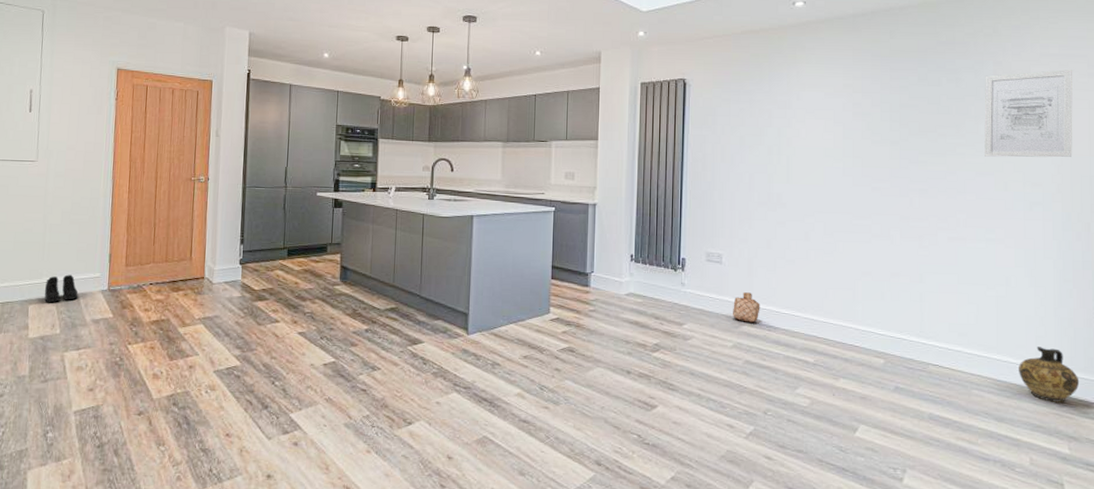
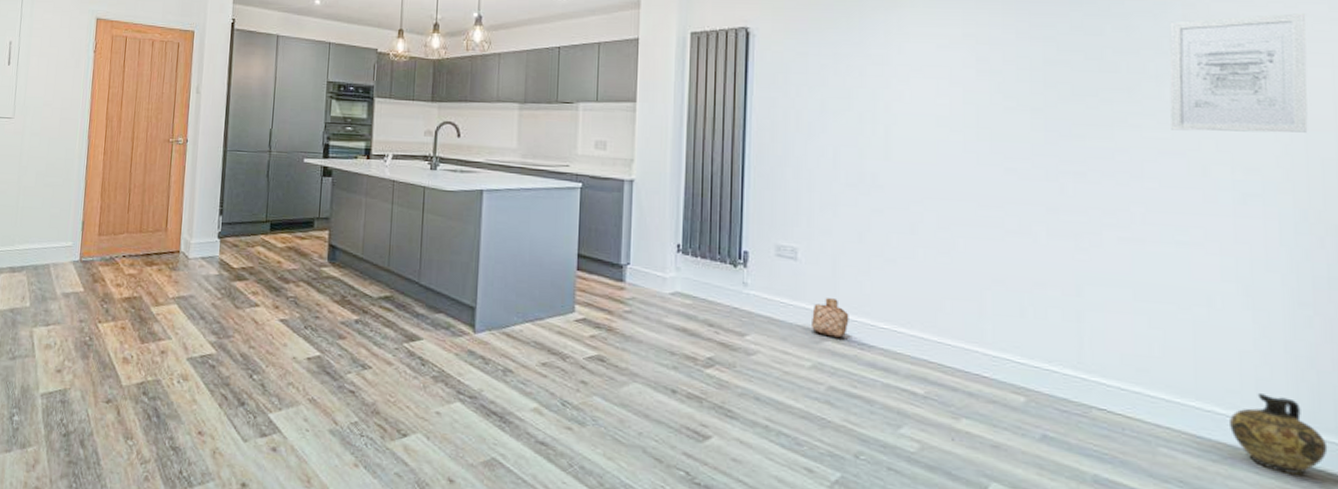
boots: present [44,274,78,303] -> none [15,242,50,273]

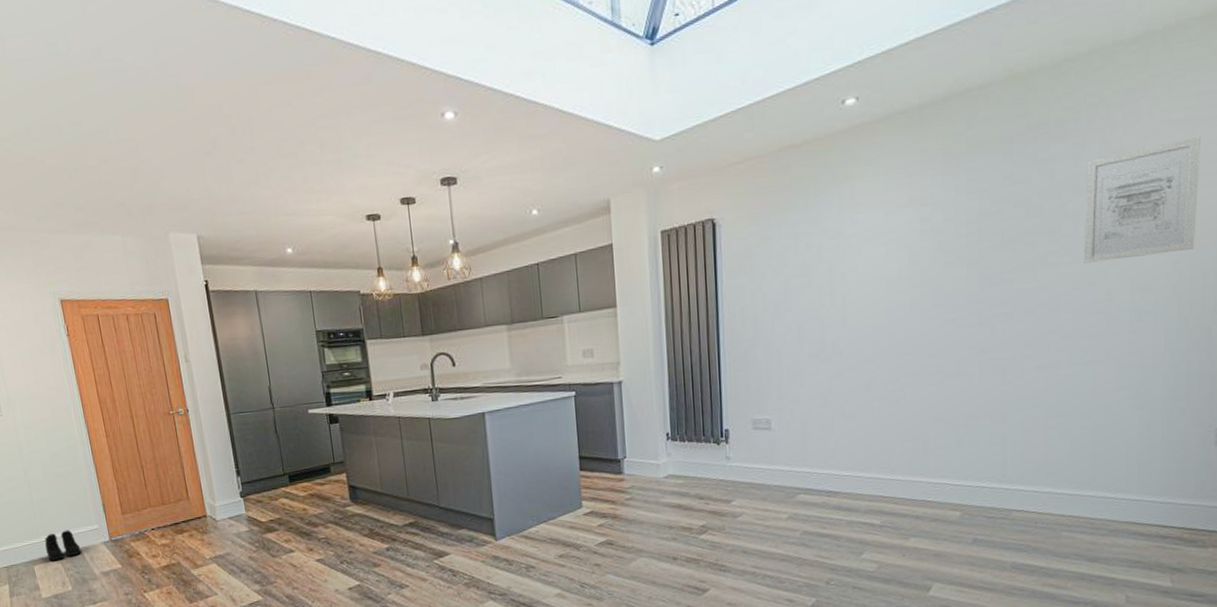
boots: none [15,242,50,273] -> present [44,530,82,562]
basket: present [812,298,849,338] -> none [786,457,818,491]
ceramic jug: present [1230,393,1328,475] -> none [1117,476,1188,535]

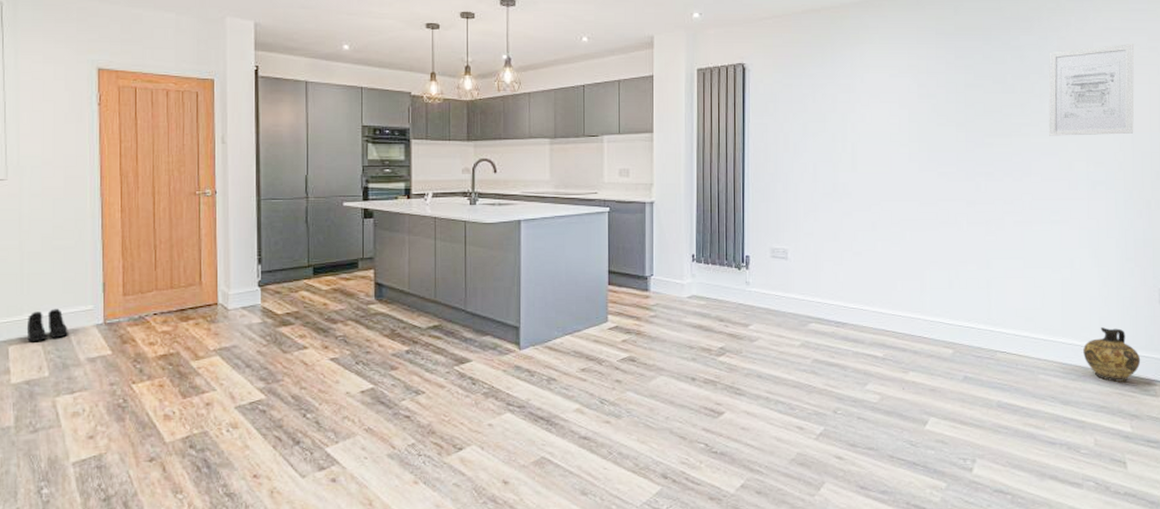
ceramic jug: none [1117,476,1188,535] -> present [1083,327,1141,382]

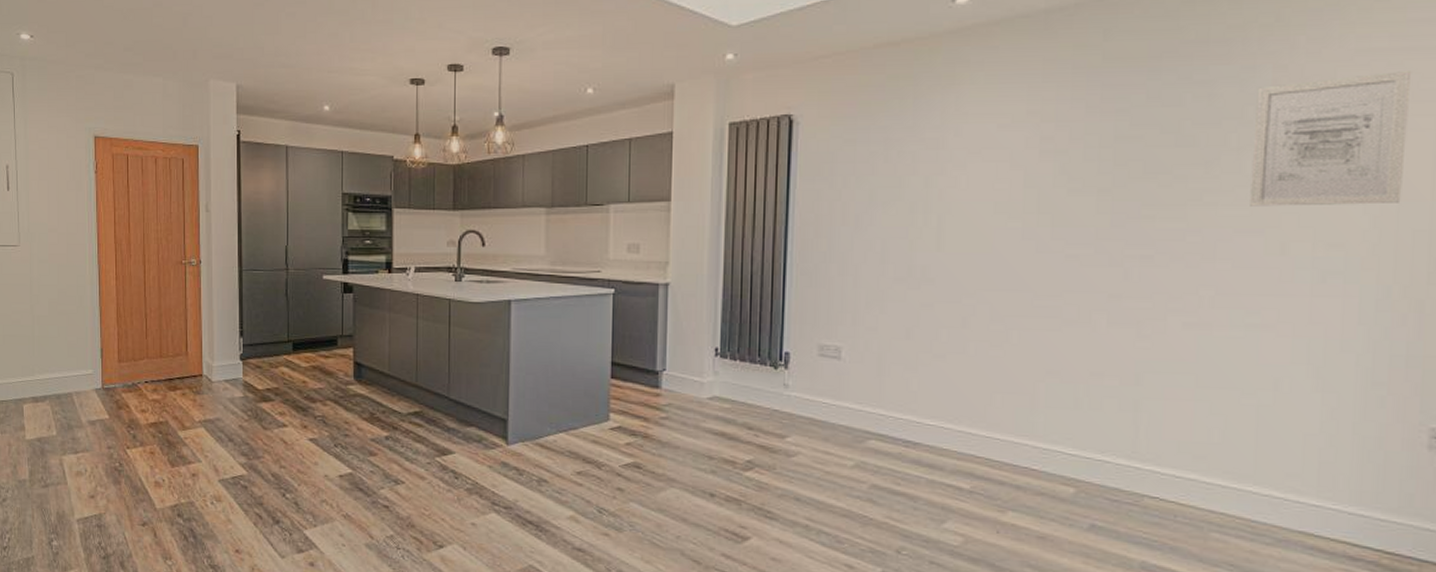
boots: present [26,308,68,343] -> none [37,371,72,402]
ceramic jug: present [1083,327,1141,382] -> none [1287,476,1388,555]

